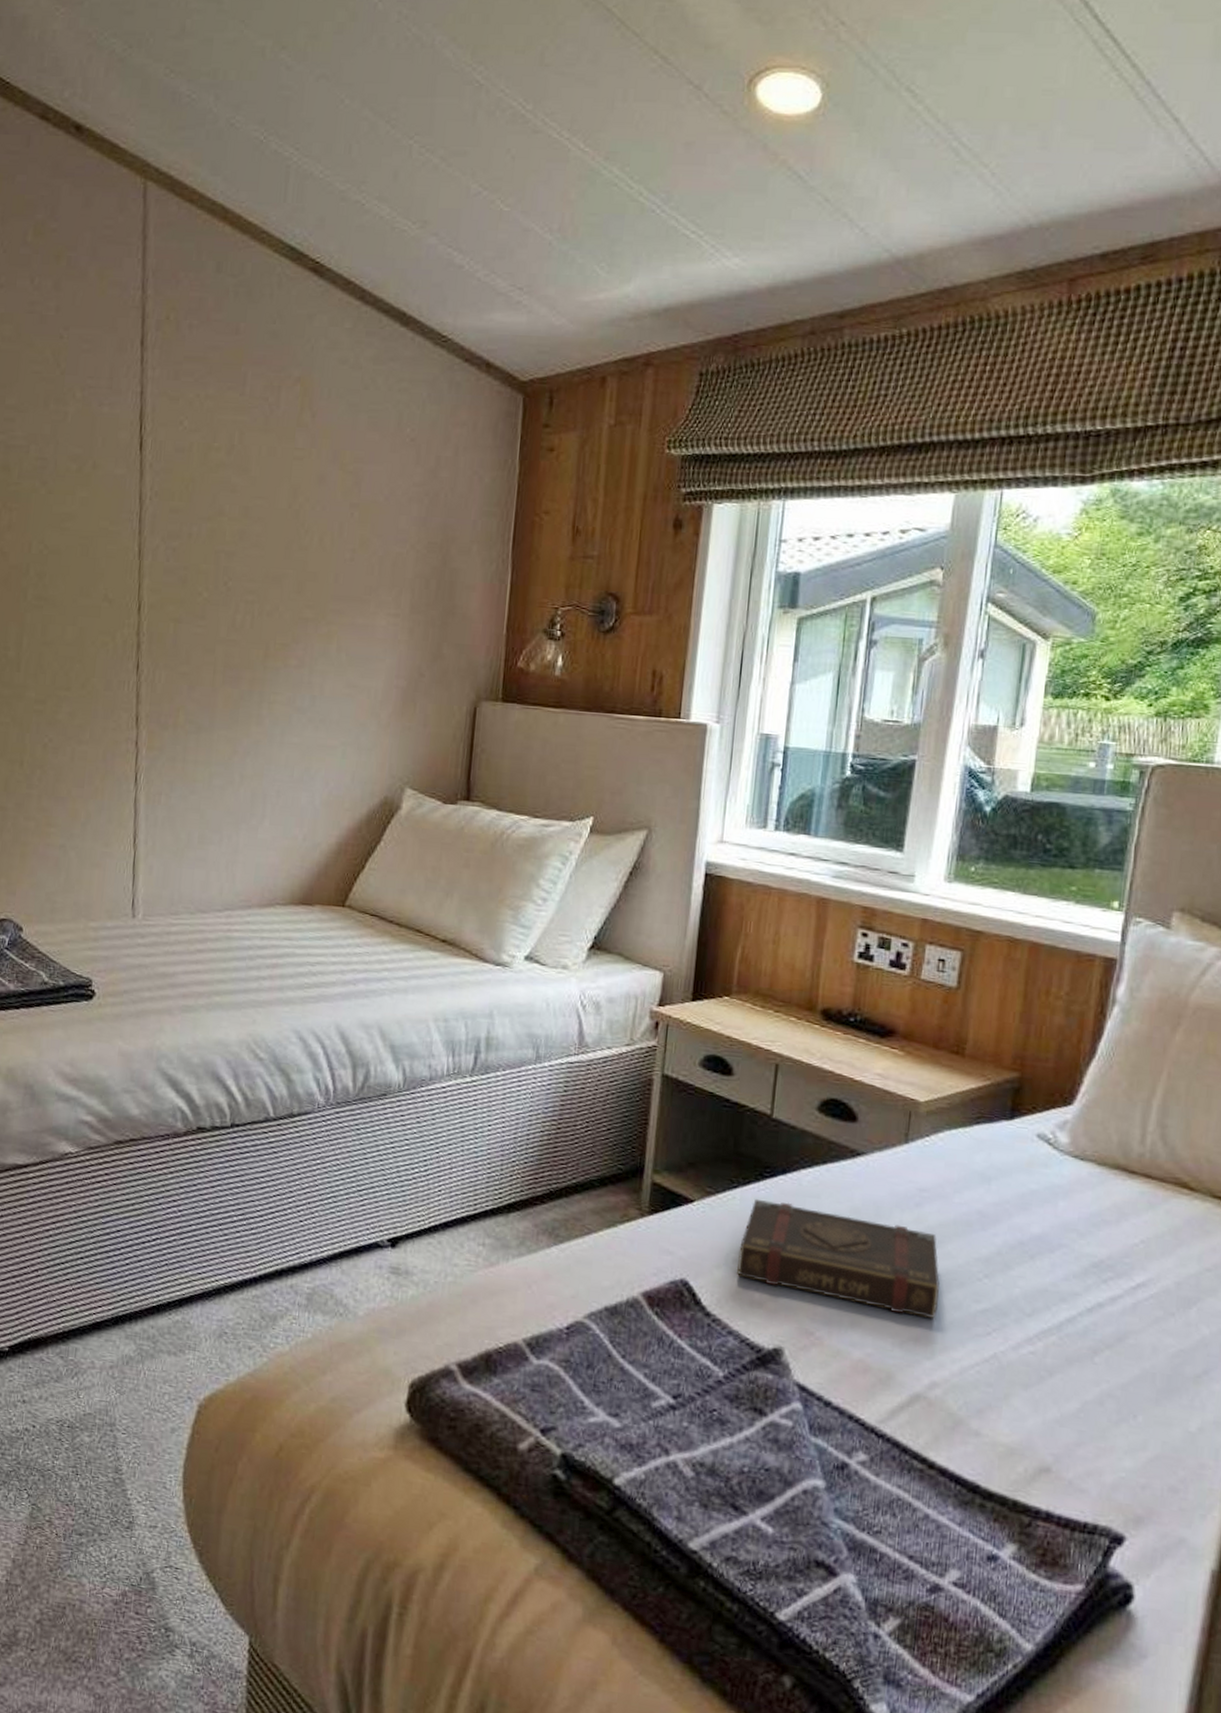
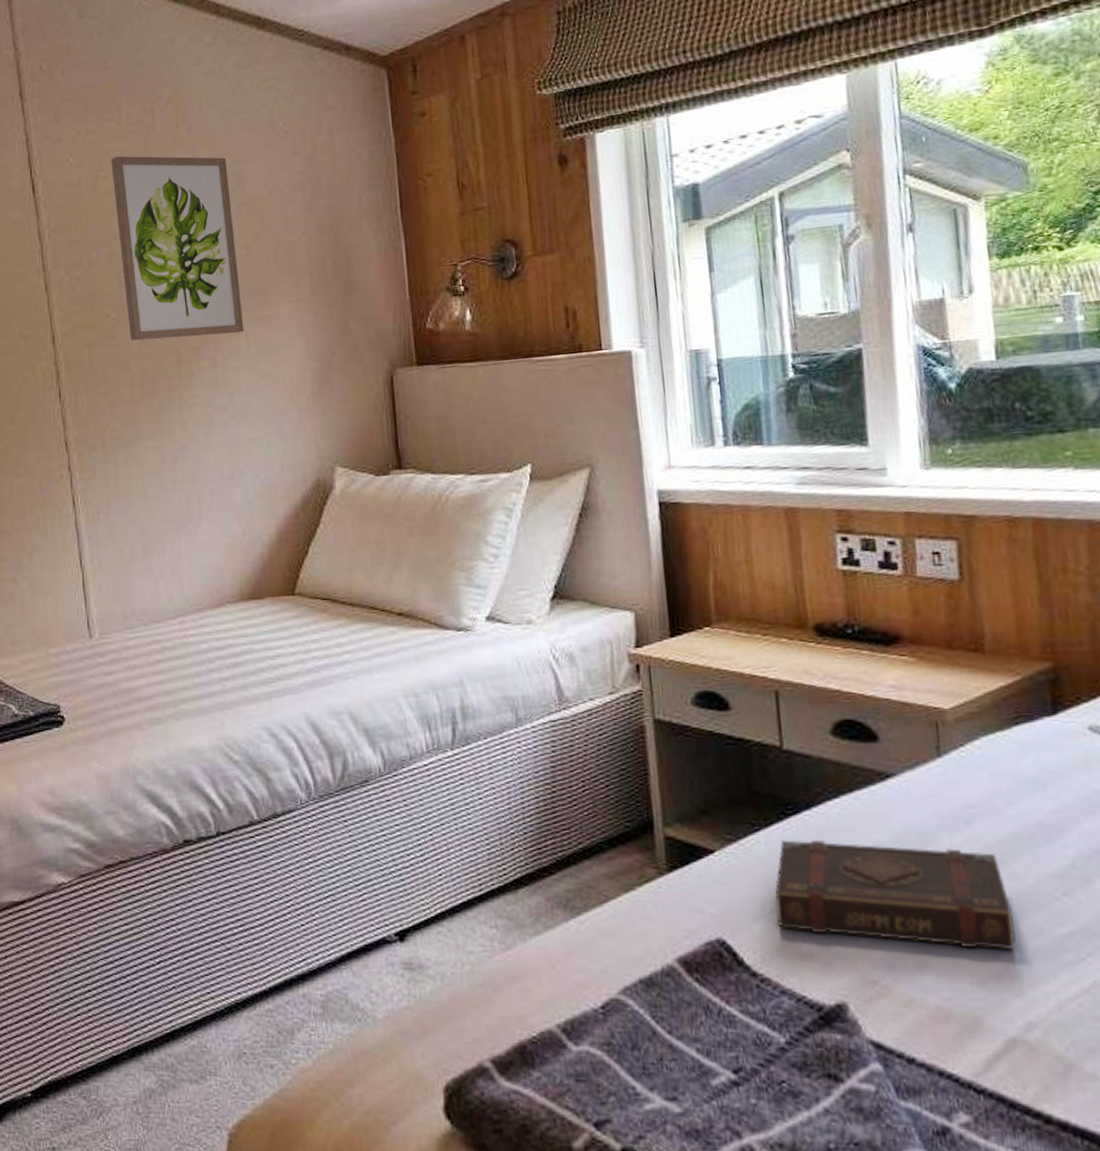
wall art: none [219,429,347,637] -> present [111,156,244,341]

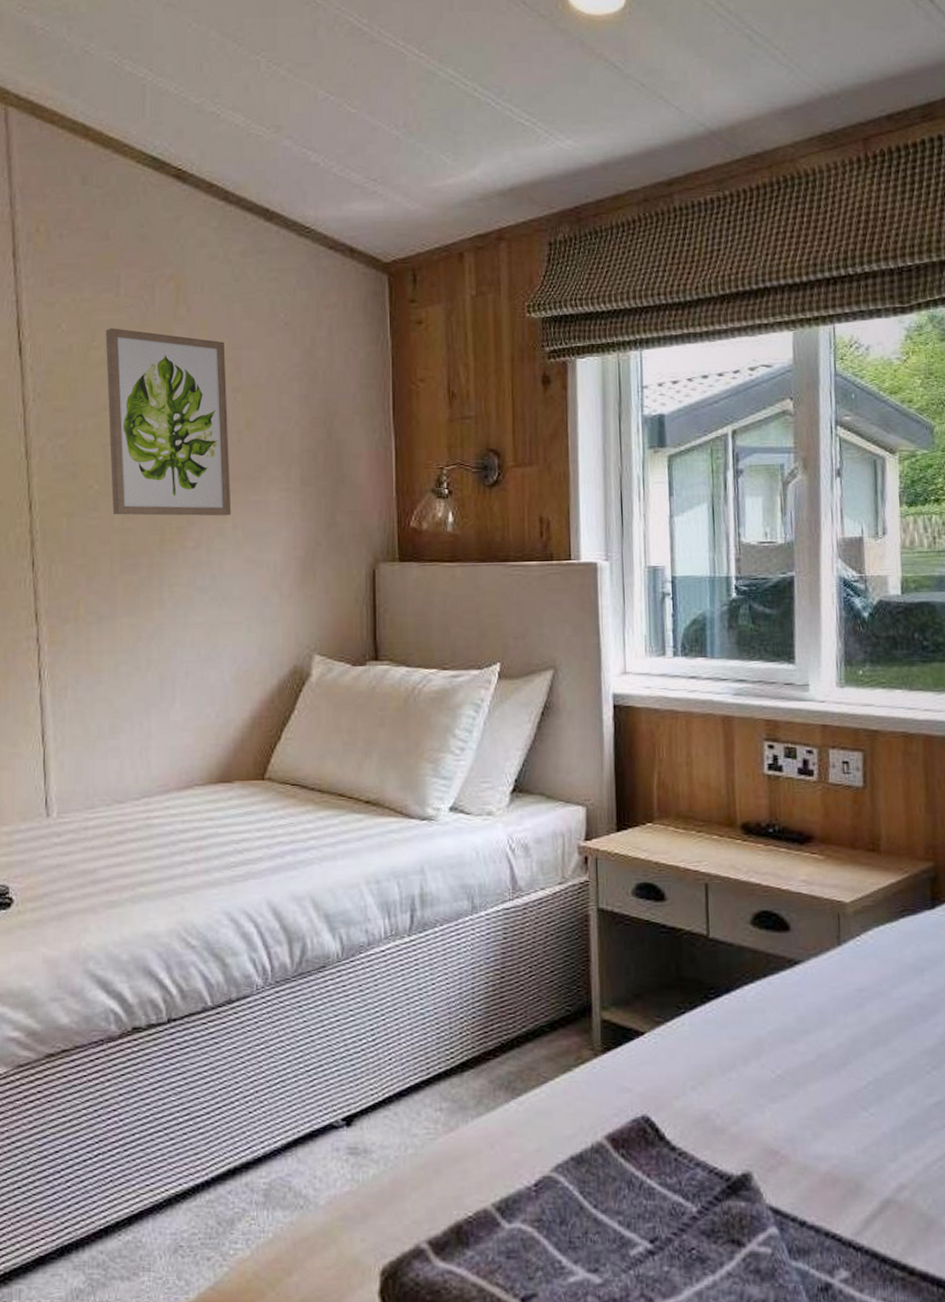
book: present [775,839,1016,949] -> none [695,1021,894,1119]

